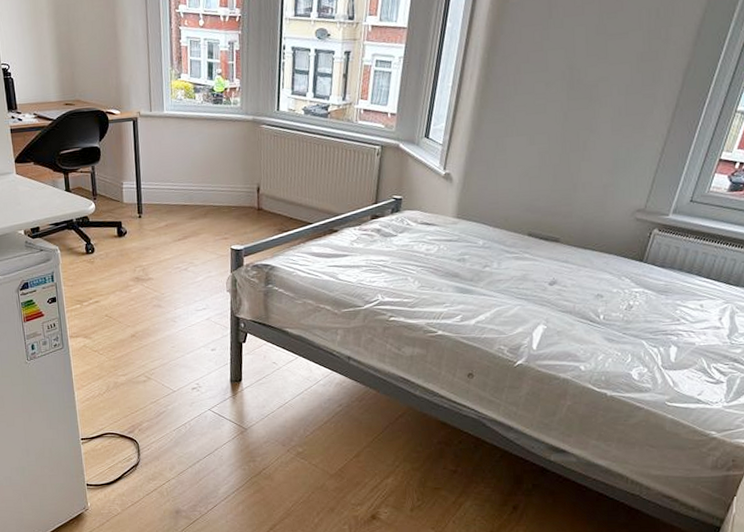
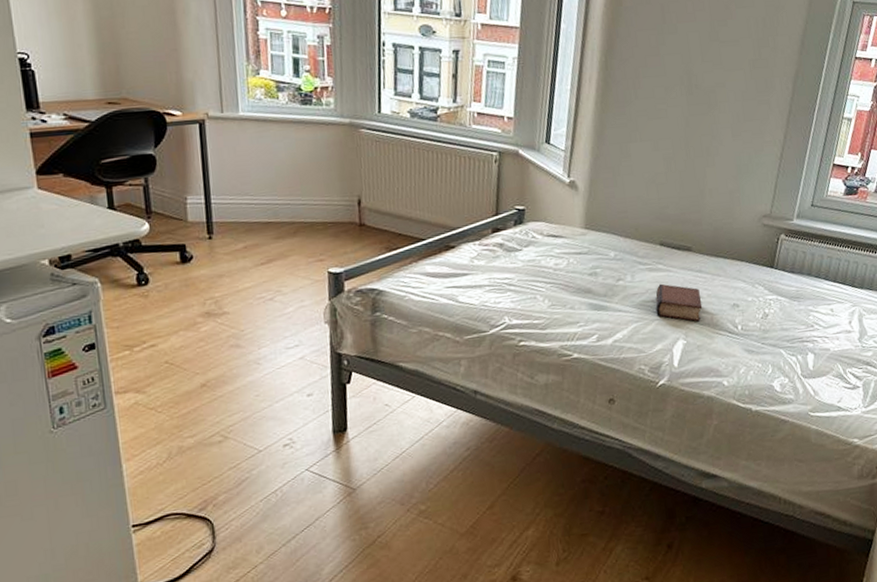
book: none [519,271,566,309] -> present [655,283,703,322]

